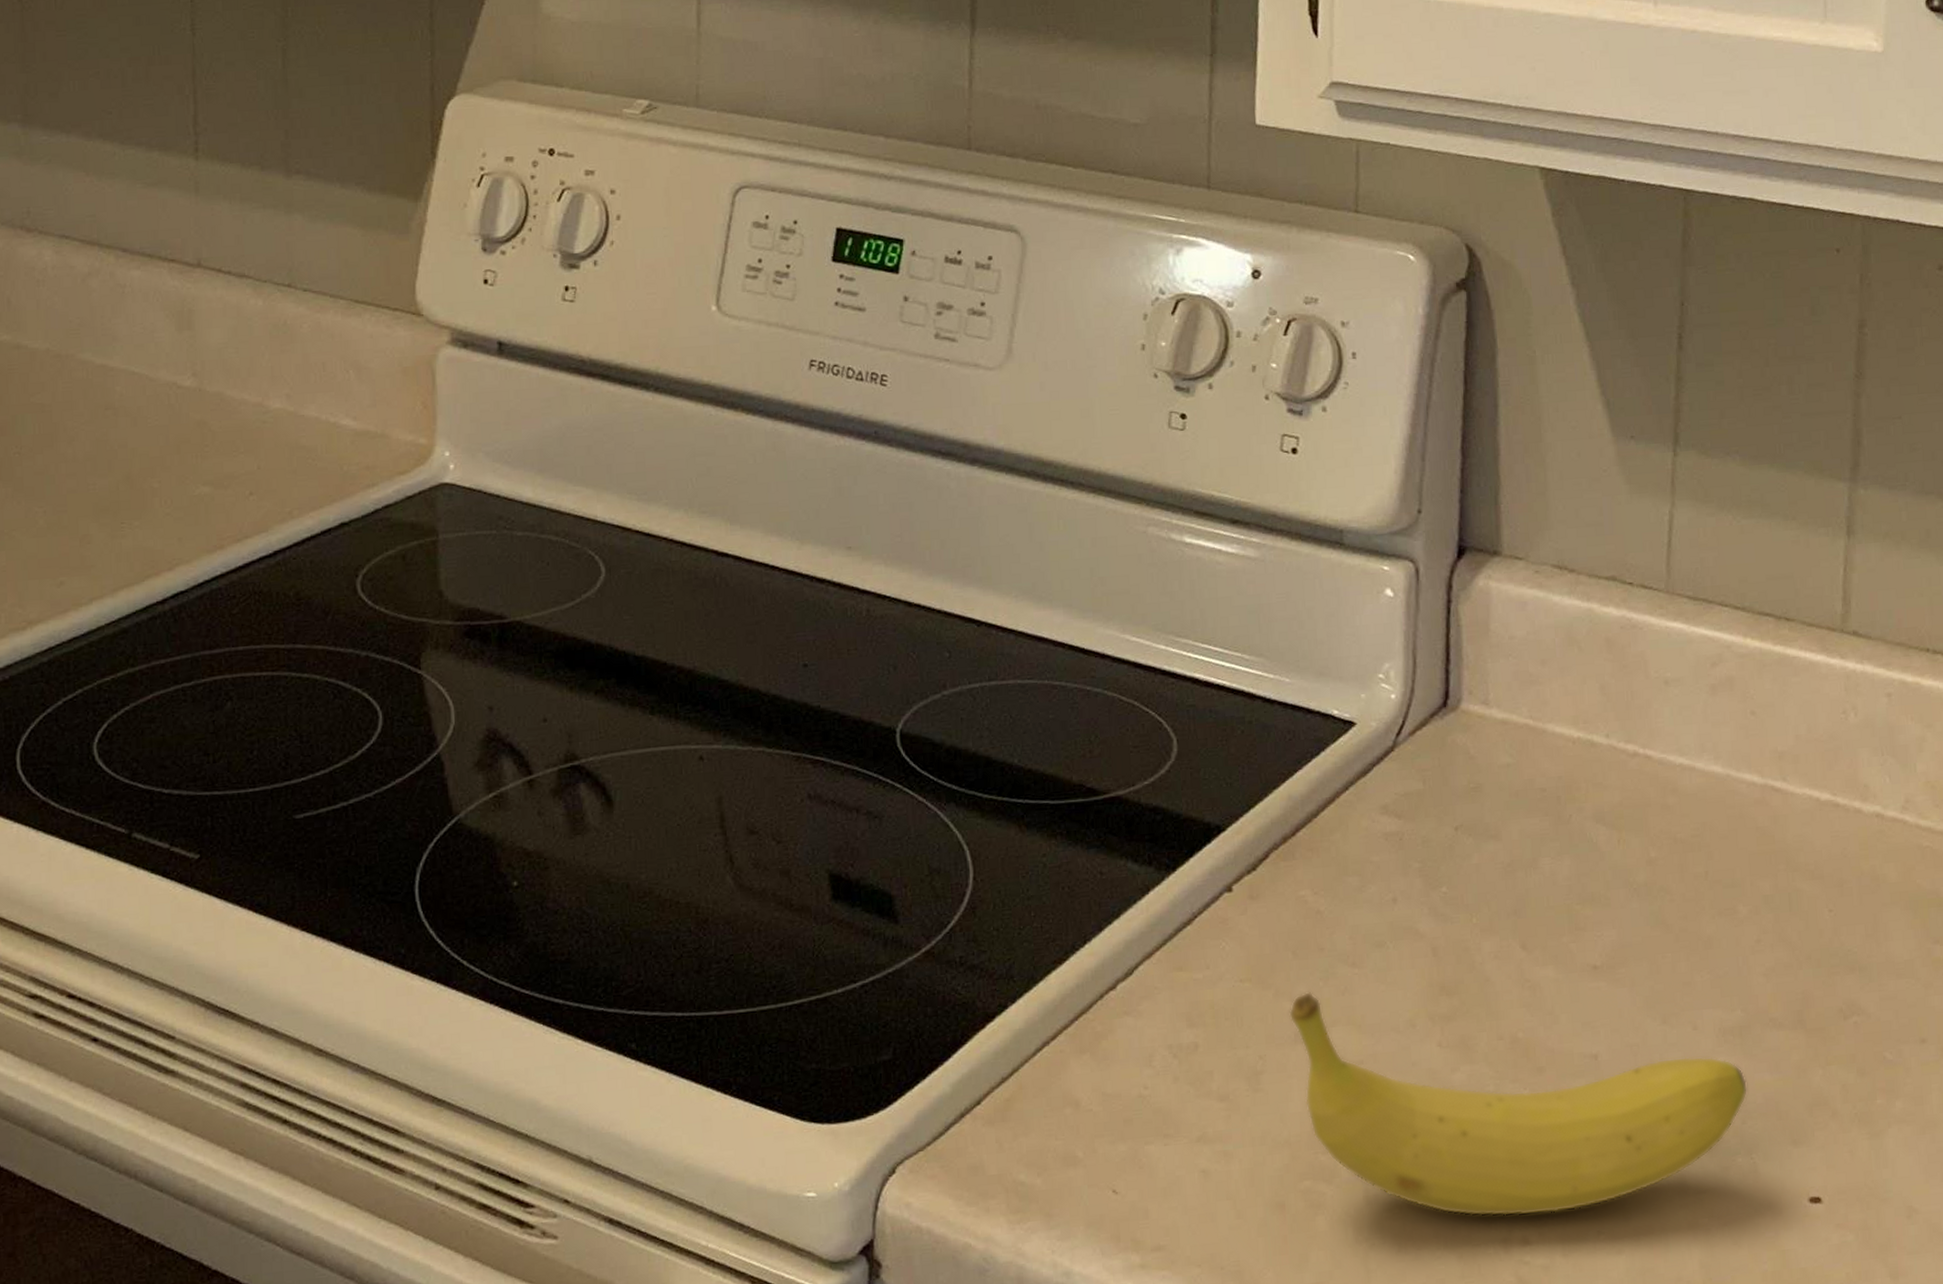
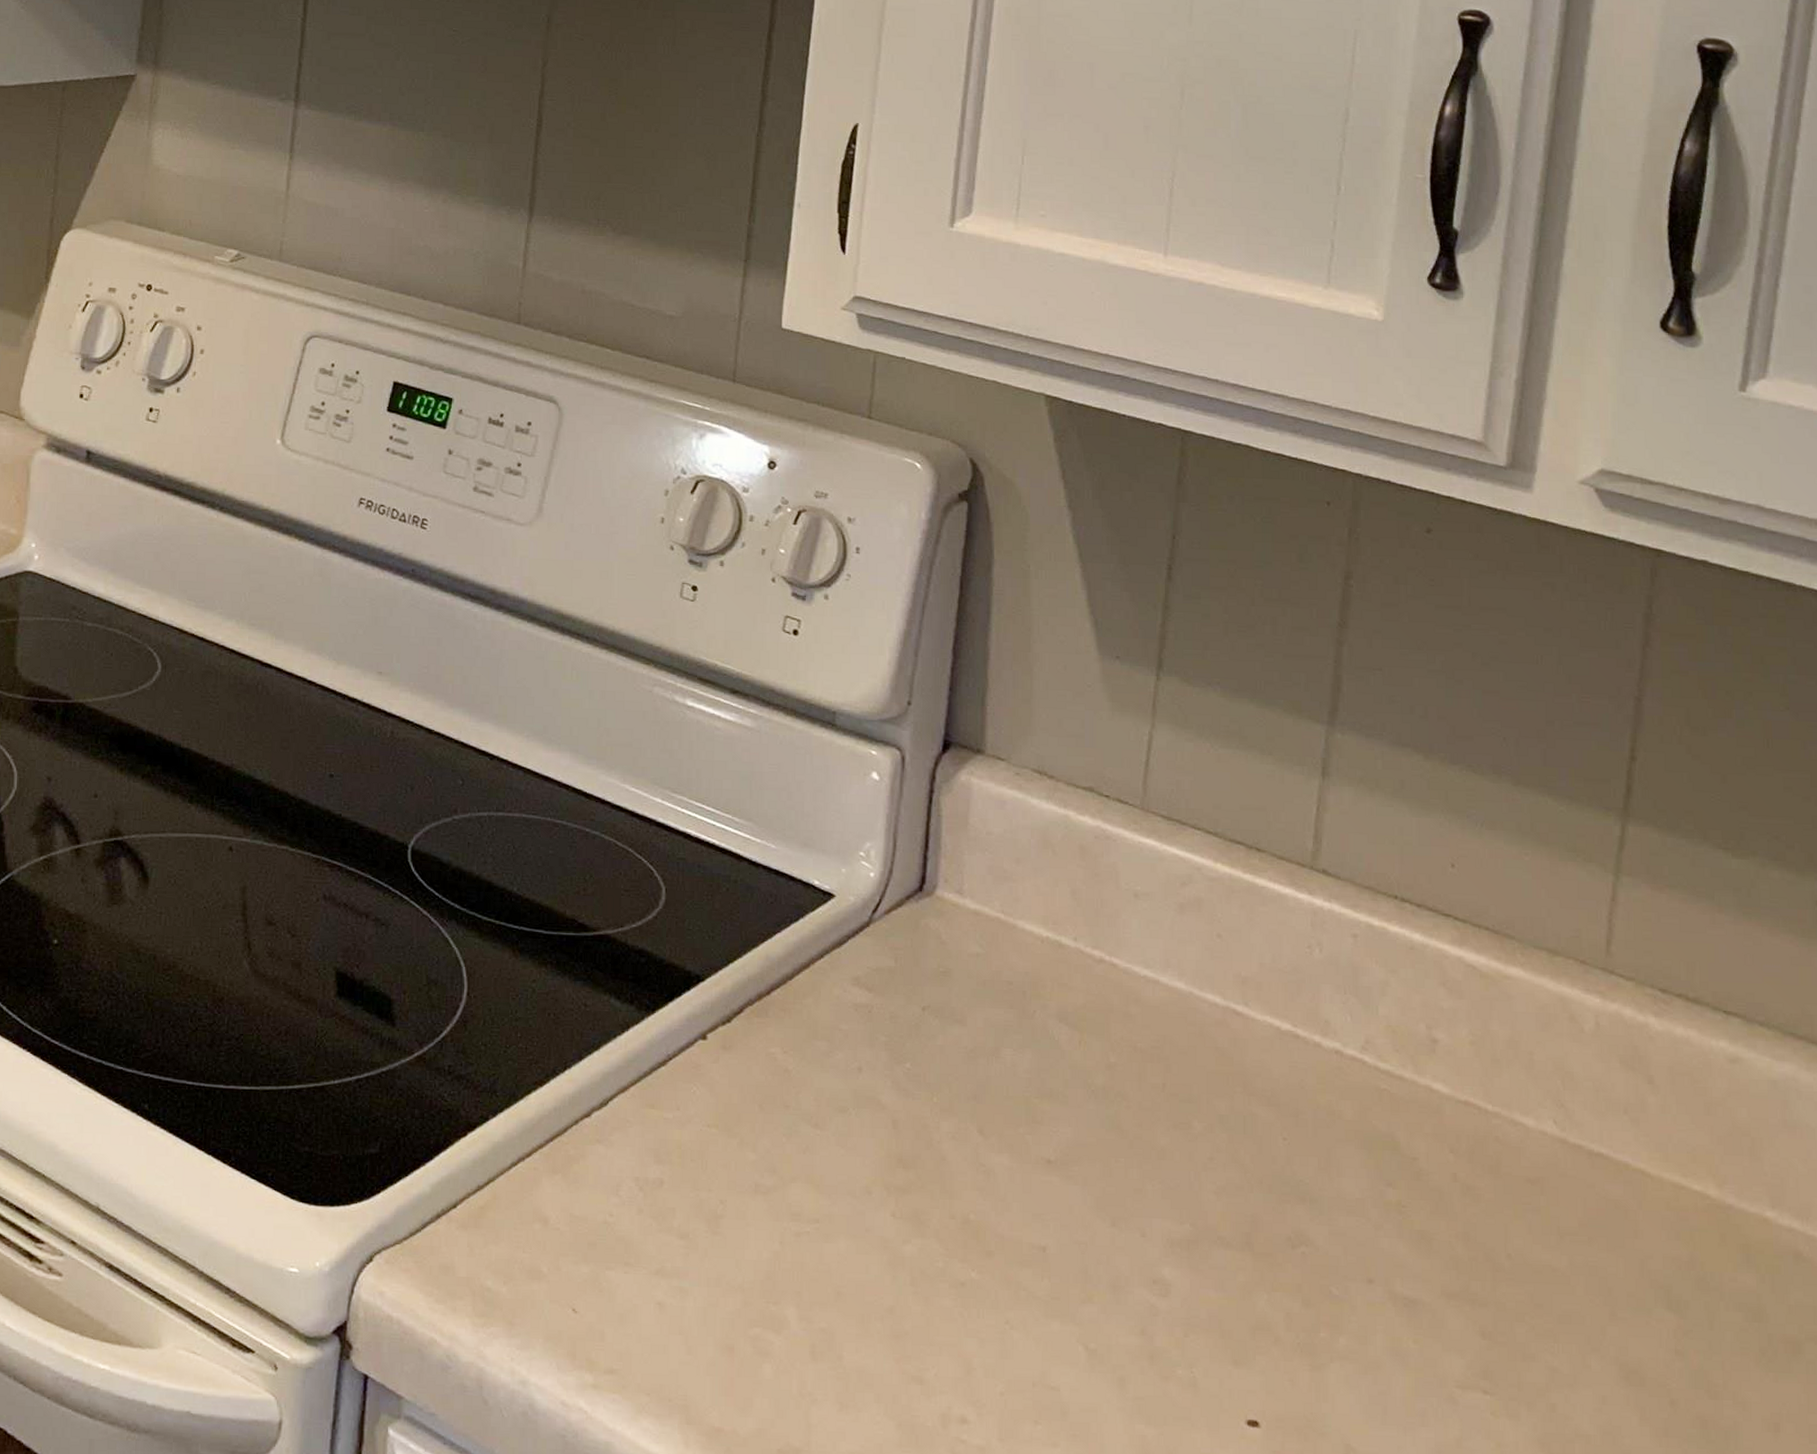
fruit: present [1289,992,1748,1217] -> none [751,1146,1192,1397]

